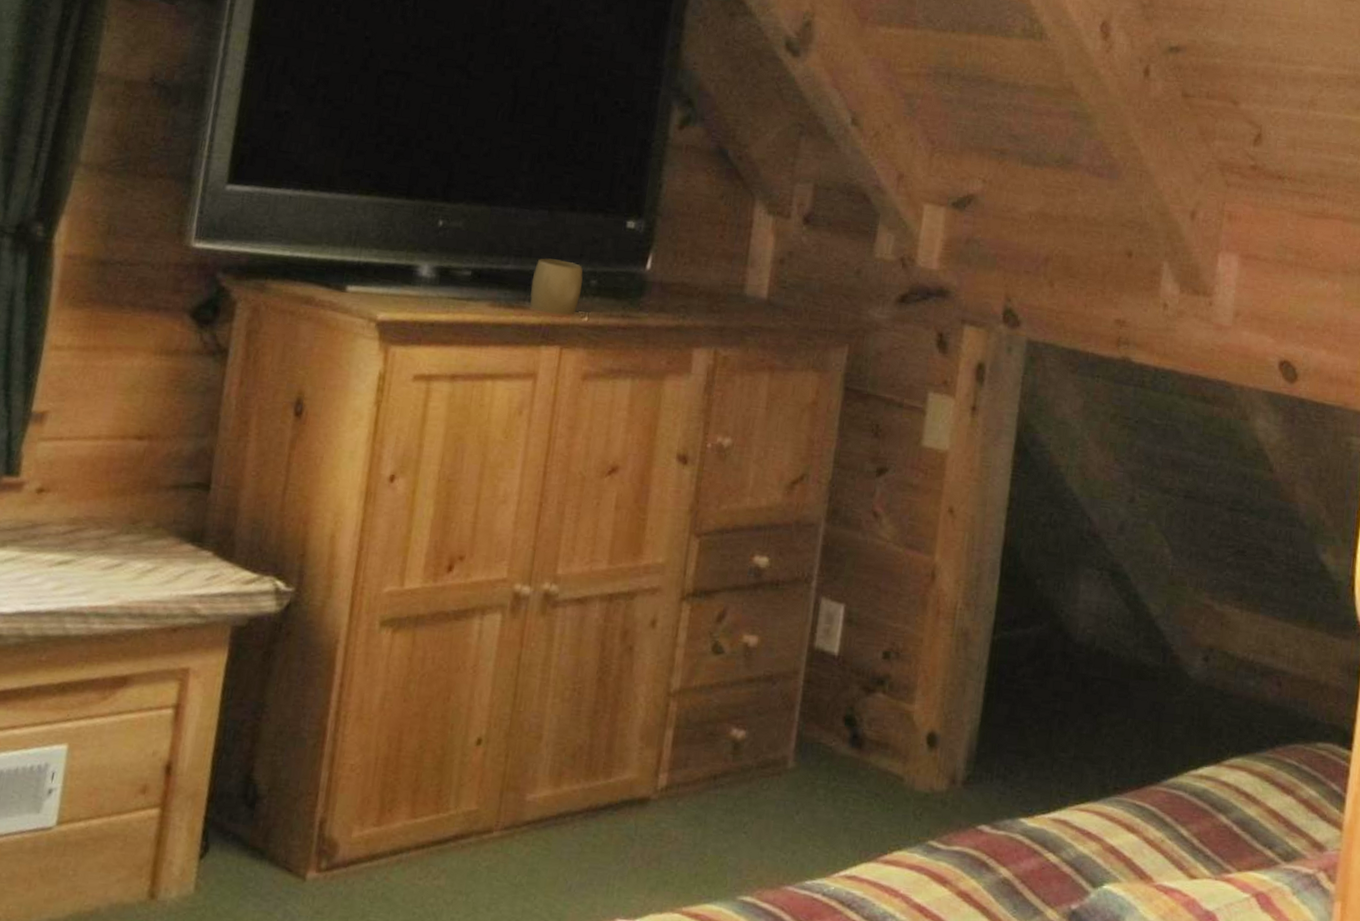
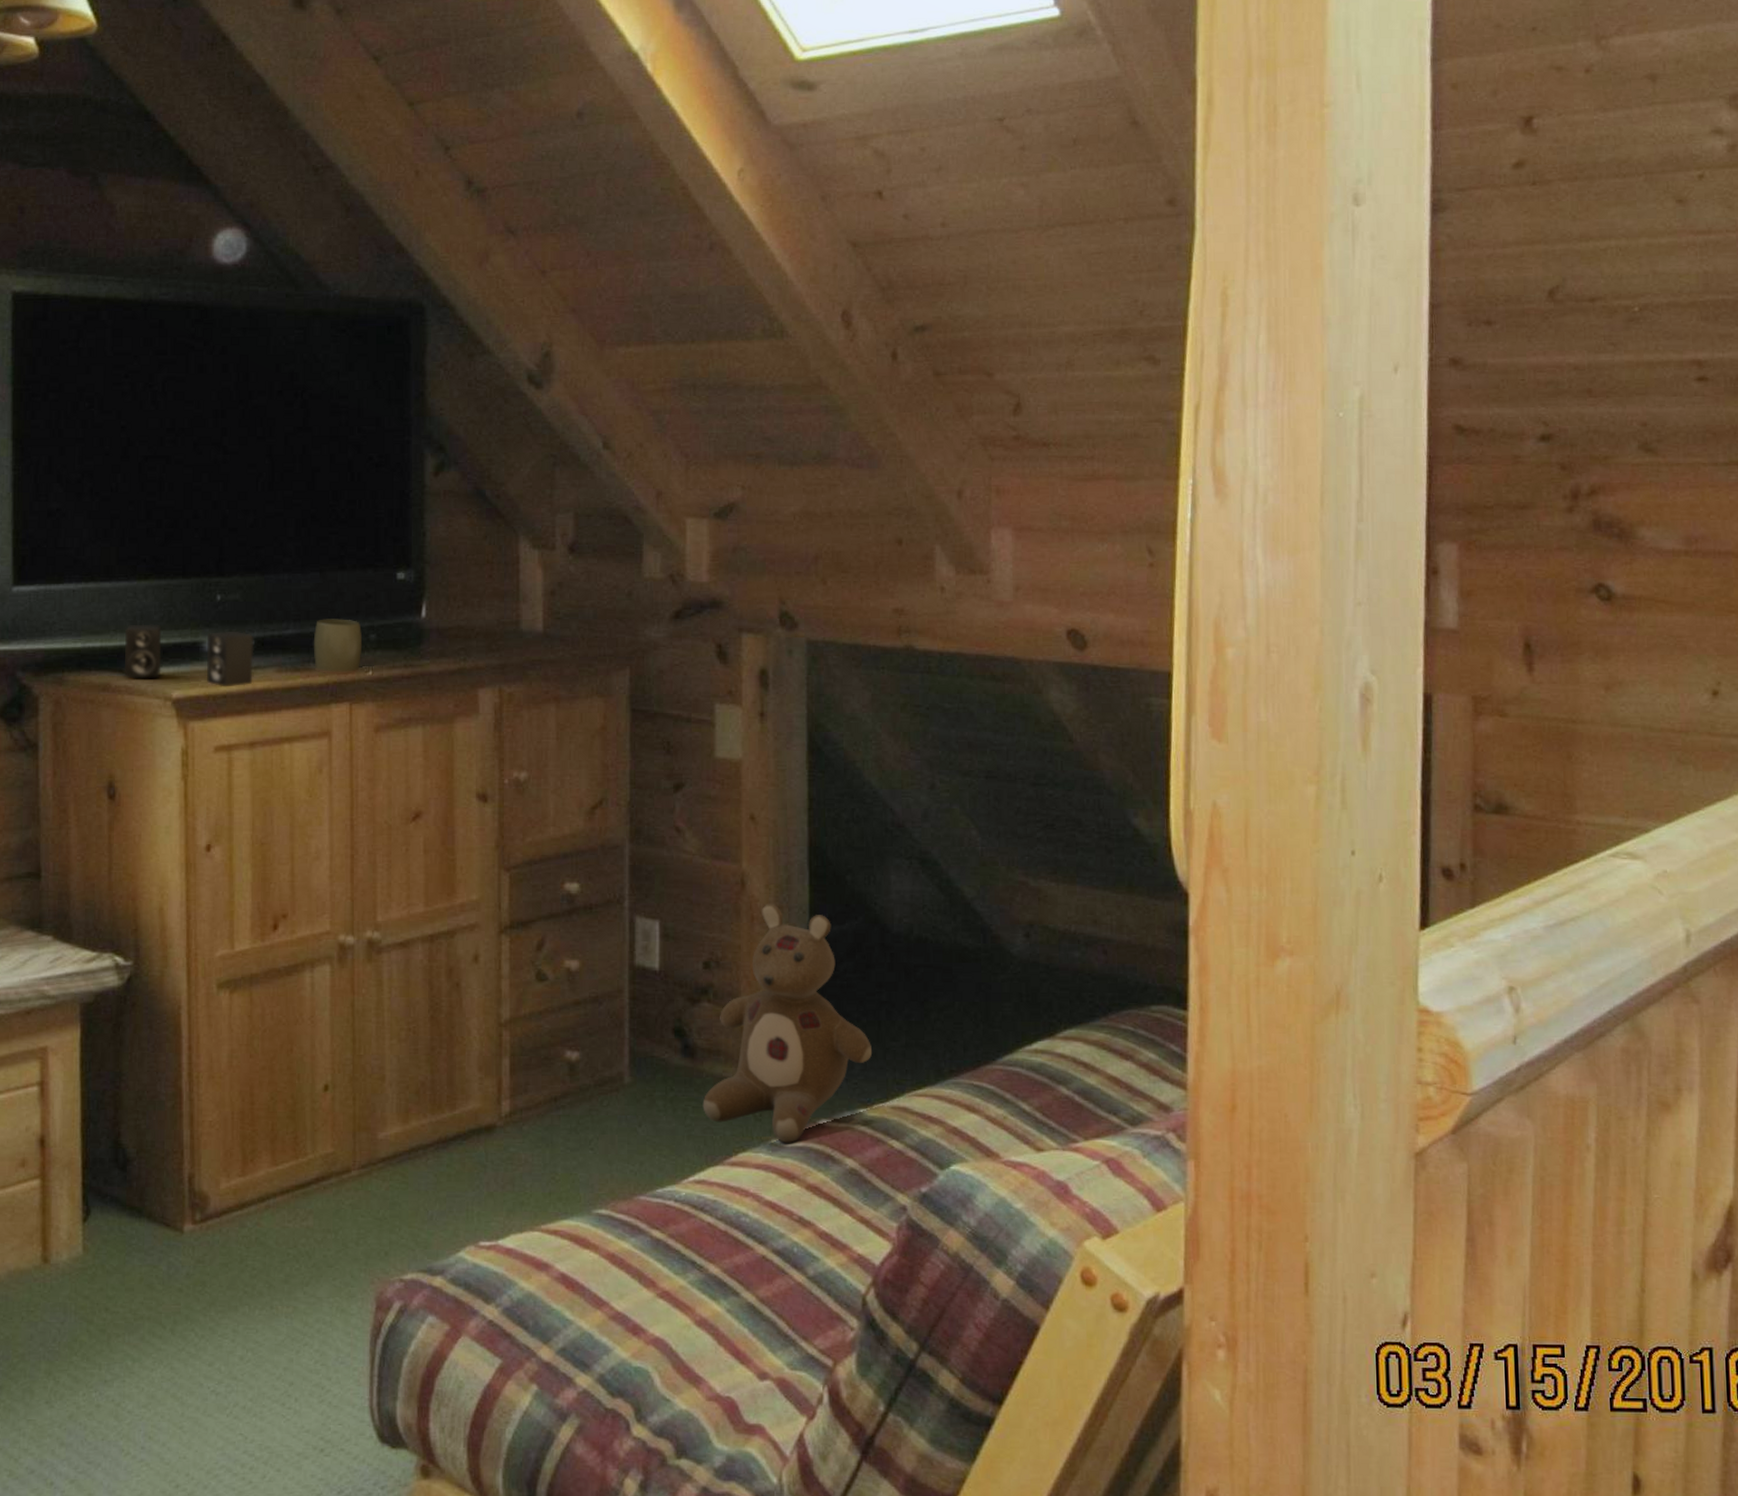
speaker: none [329,239,471,316] -> present [124,624,253,687]
stuffed bear: none [863,599,1040,846] -> present [702,904,872,1143]

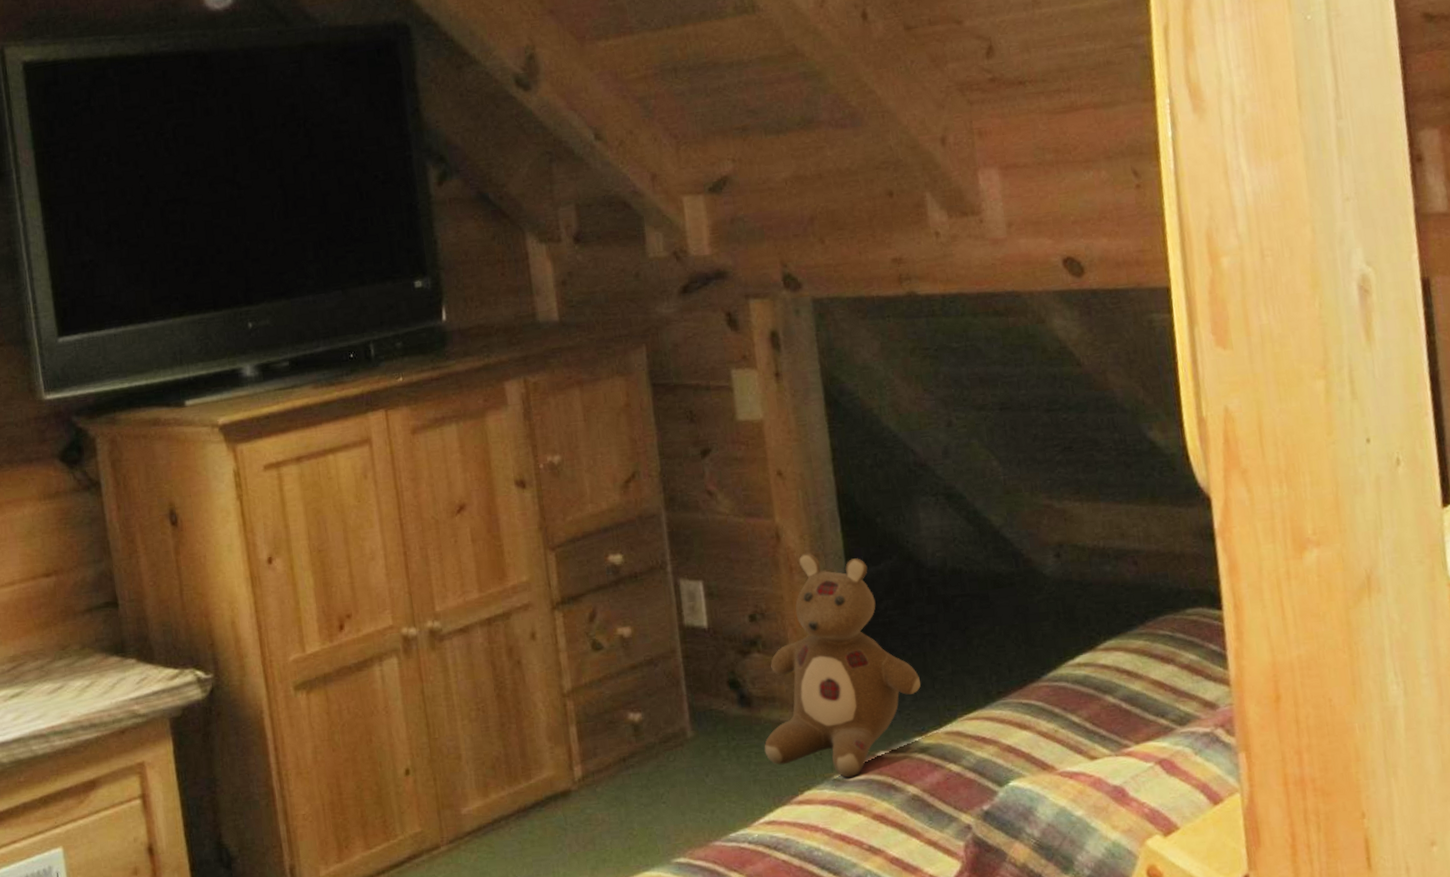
speaker: present [124,624,253,687] -> none [167,354,292,411]
mug: present [313,619,363,674] -> none [343,331,391,385]

